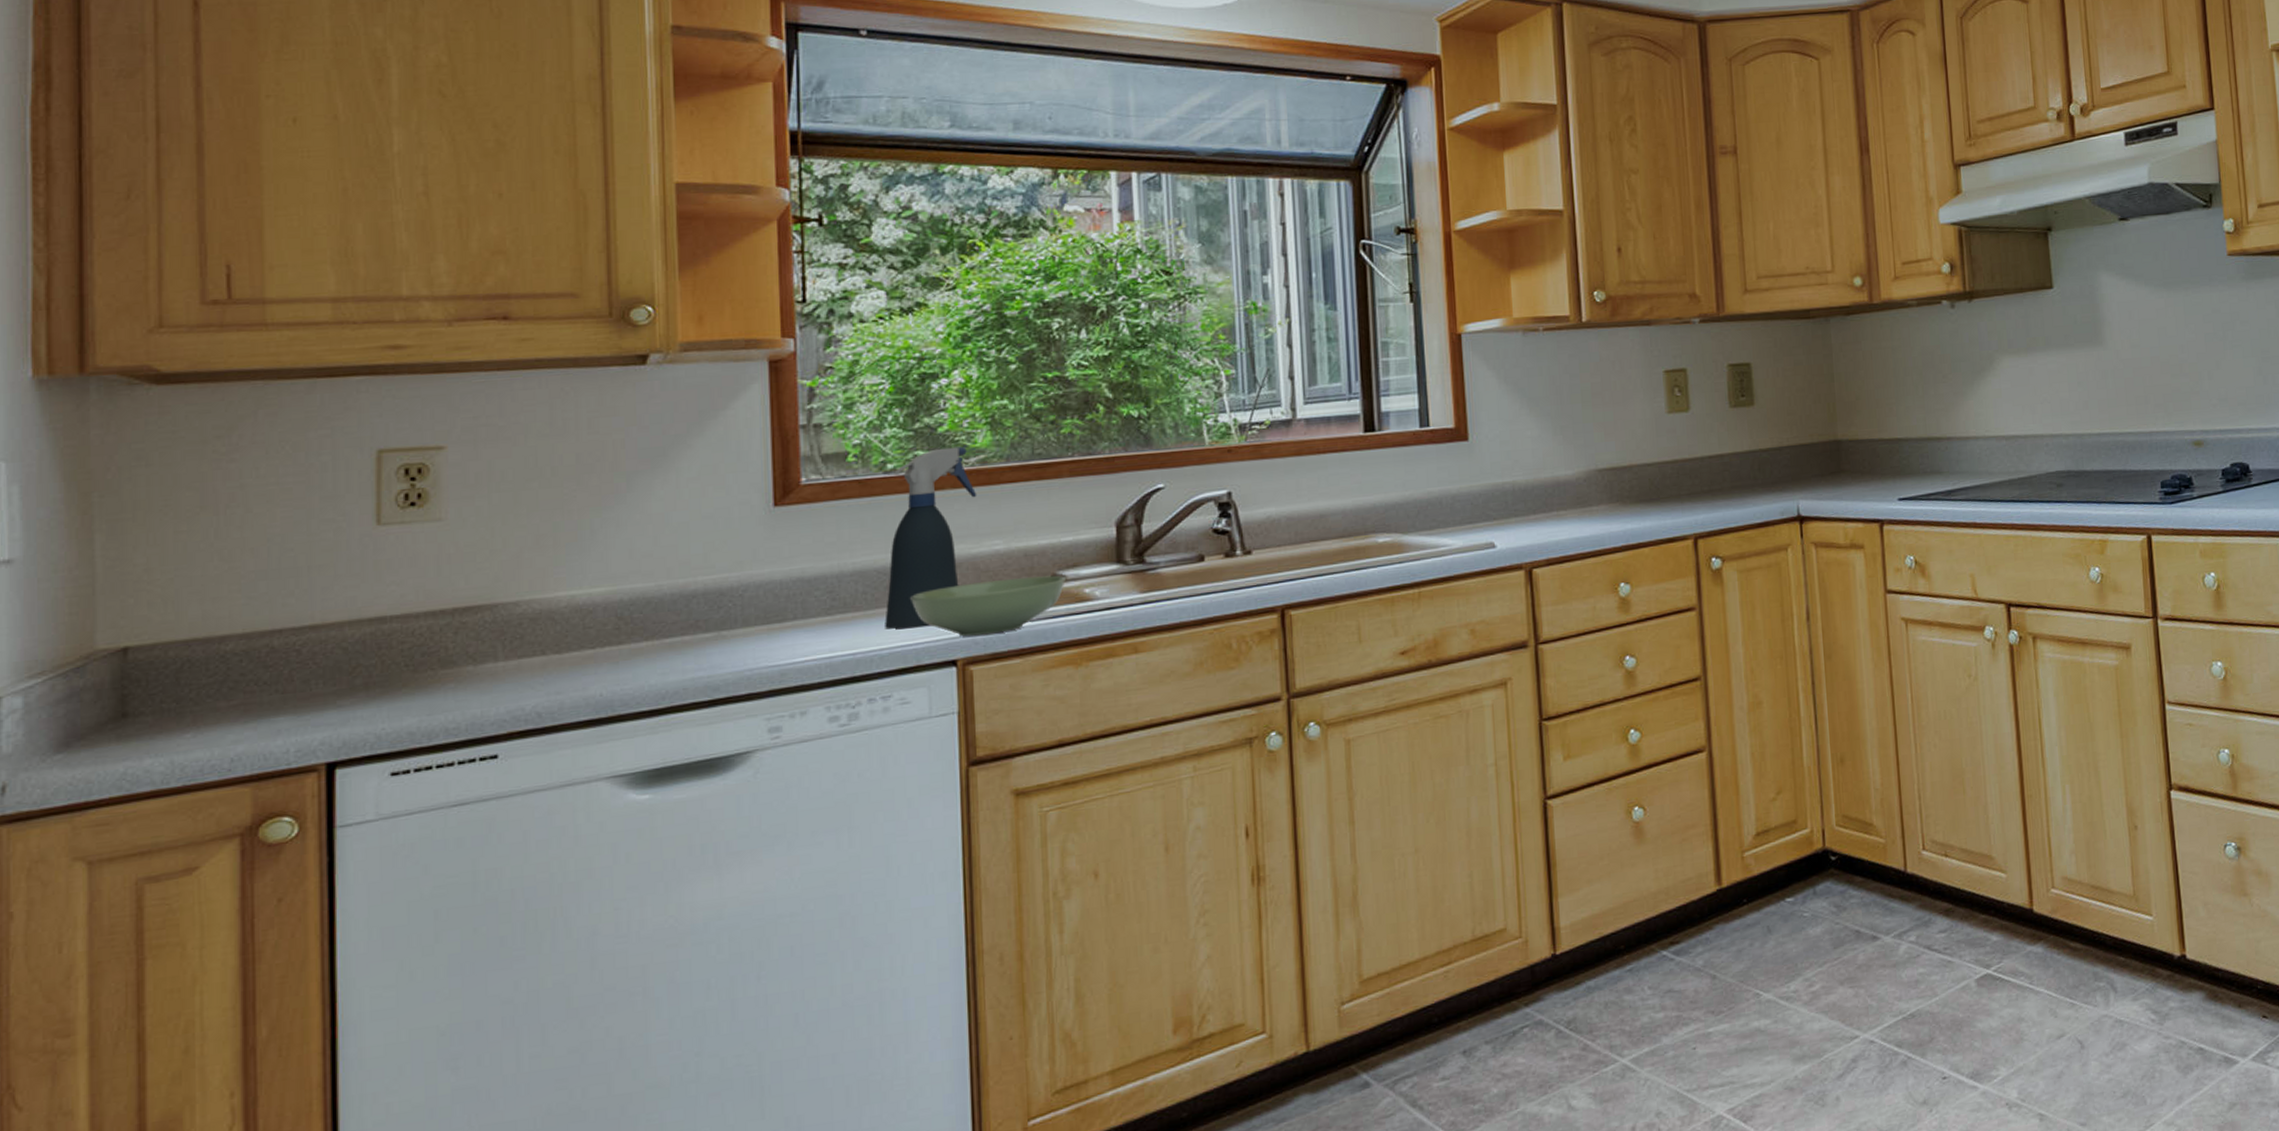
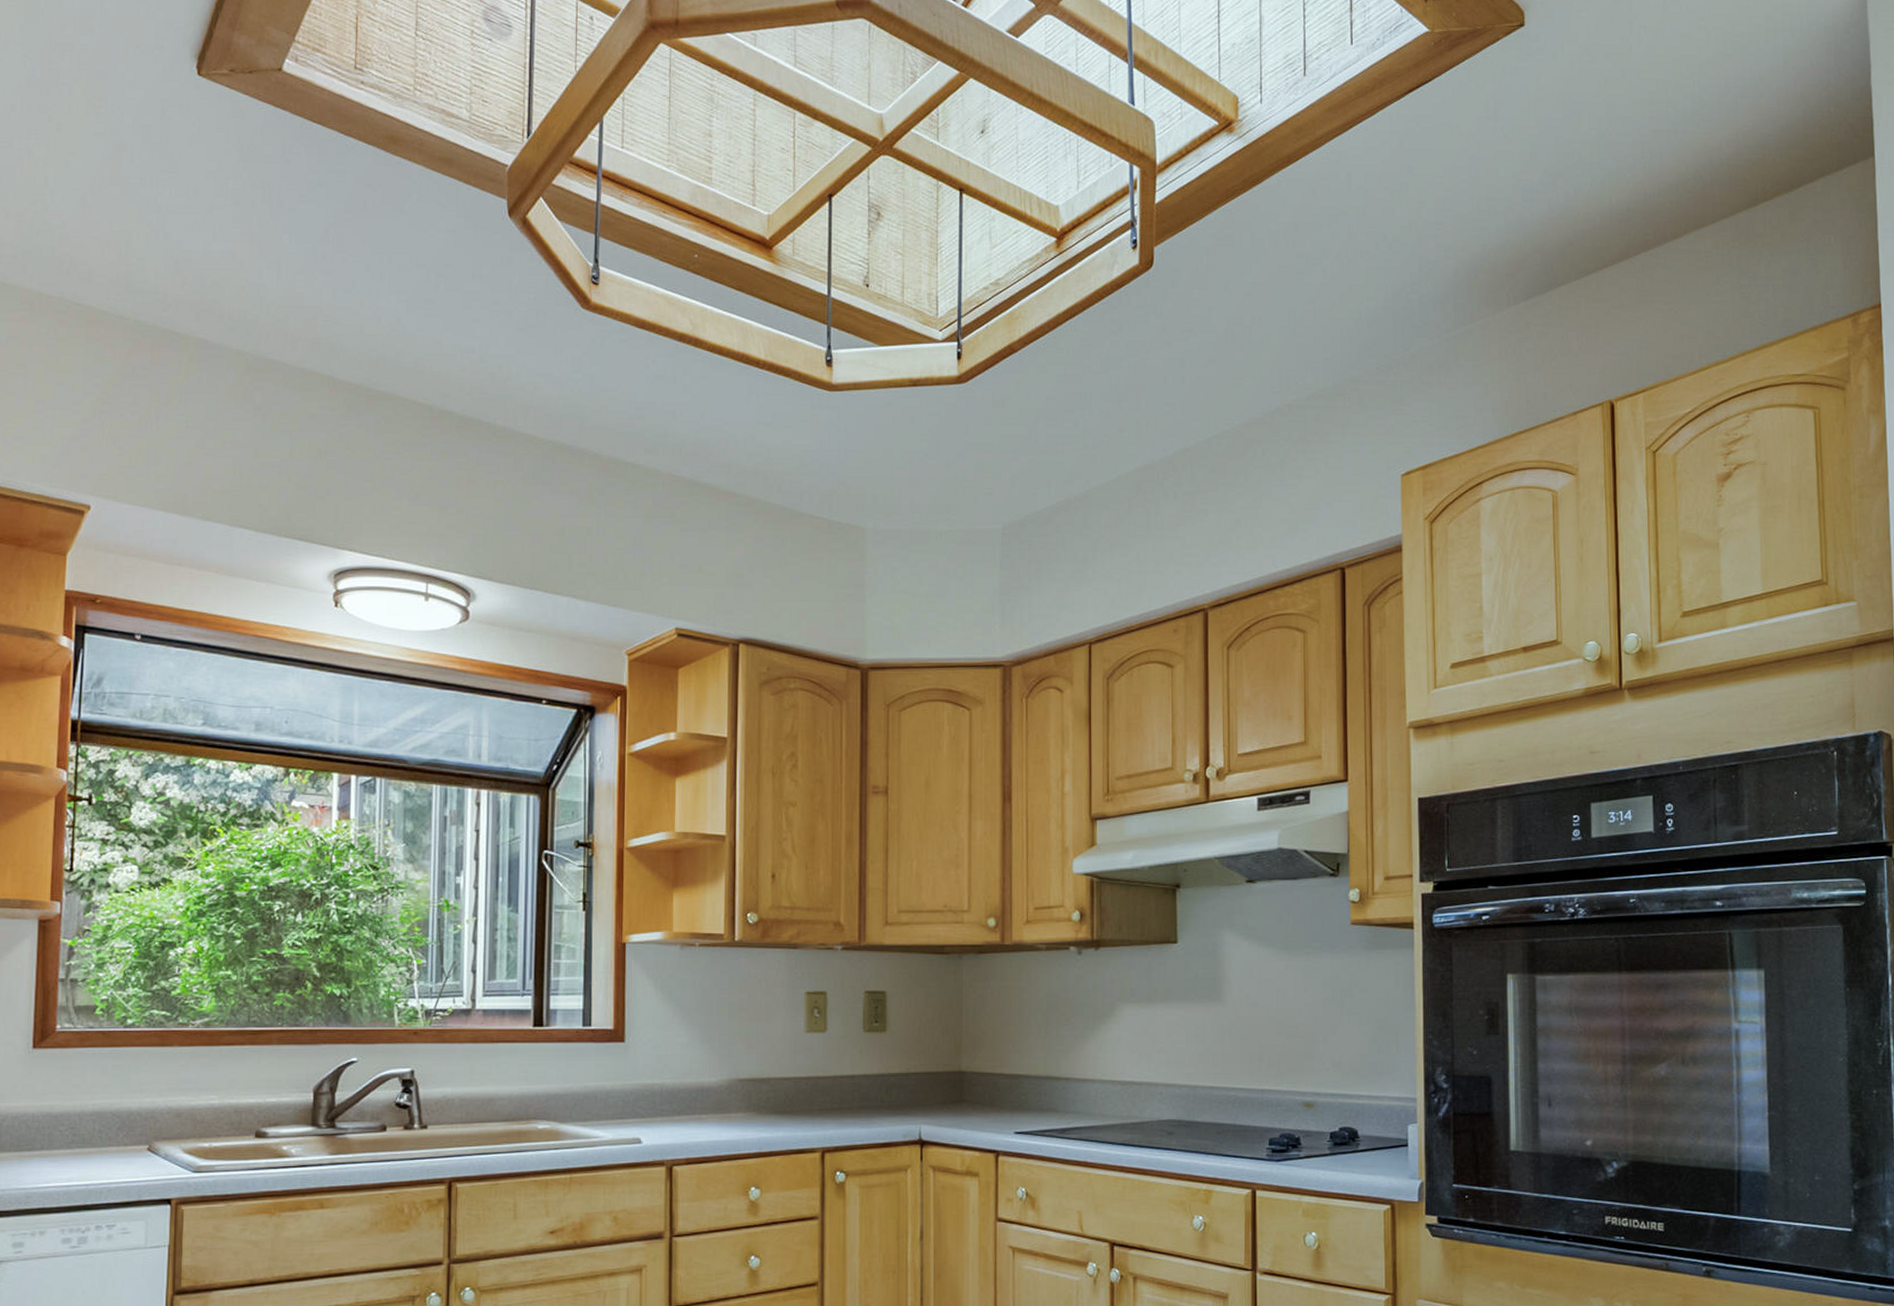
spray bottle: present [885,446,977,629] -> none [114,1009,200,1166]
bowl: present [909,575,1067,637] -> none [136,1131,269,1179]

